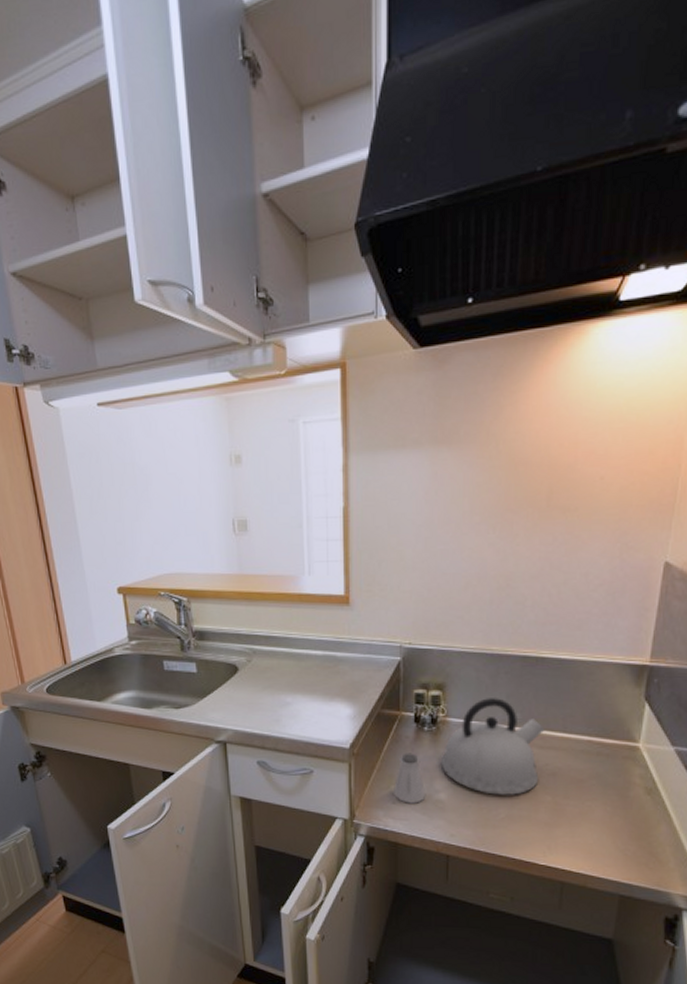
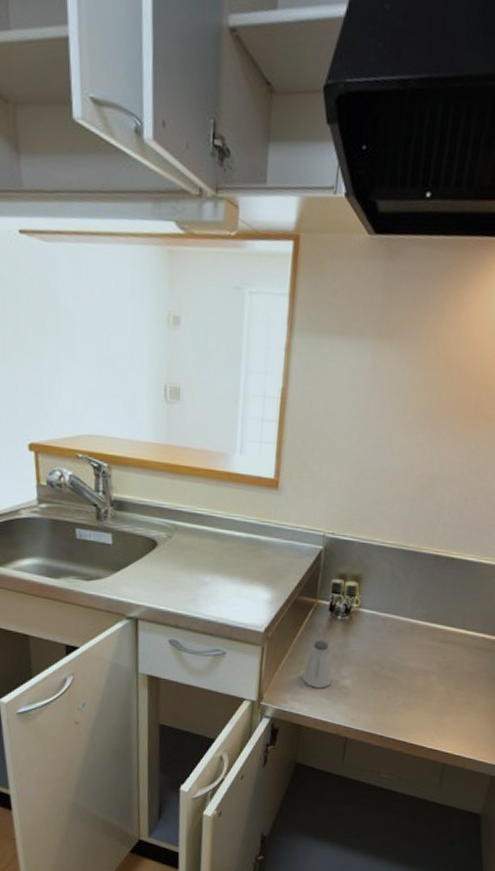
kettle: present [440,698,545,796] -> none [349,592,447,685]

